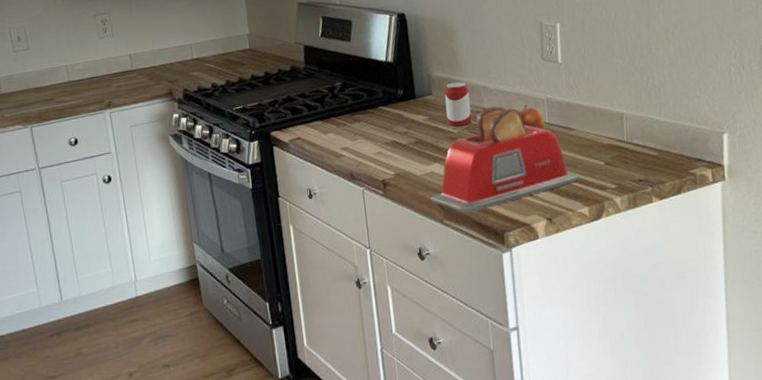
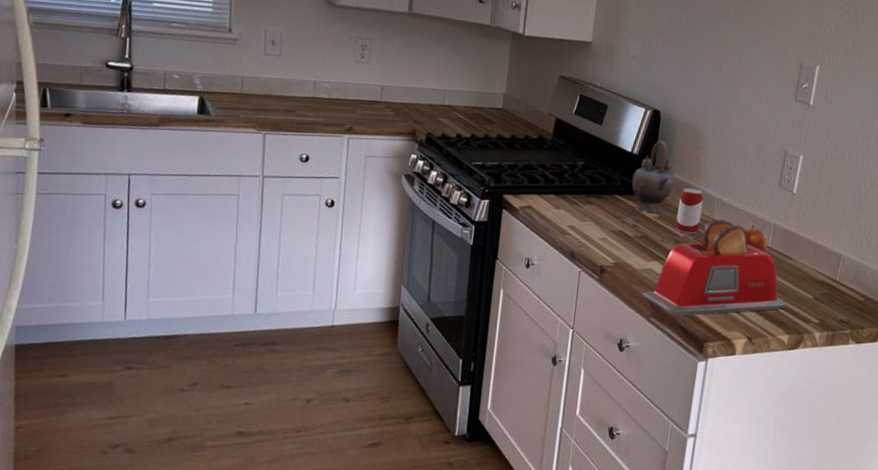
teapot: none [393,42,436,117] -> present [632,140,674,213]

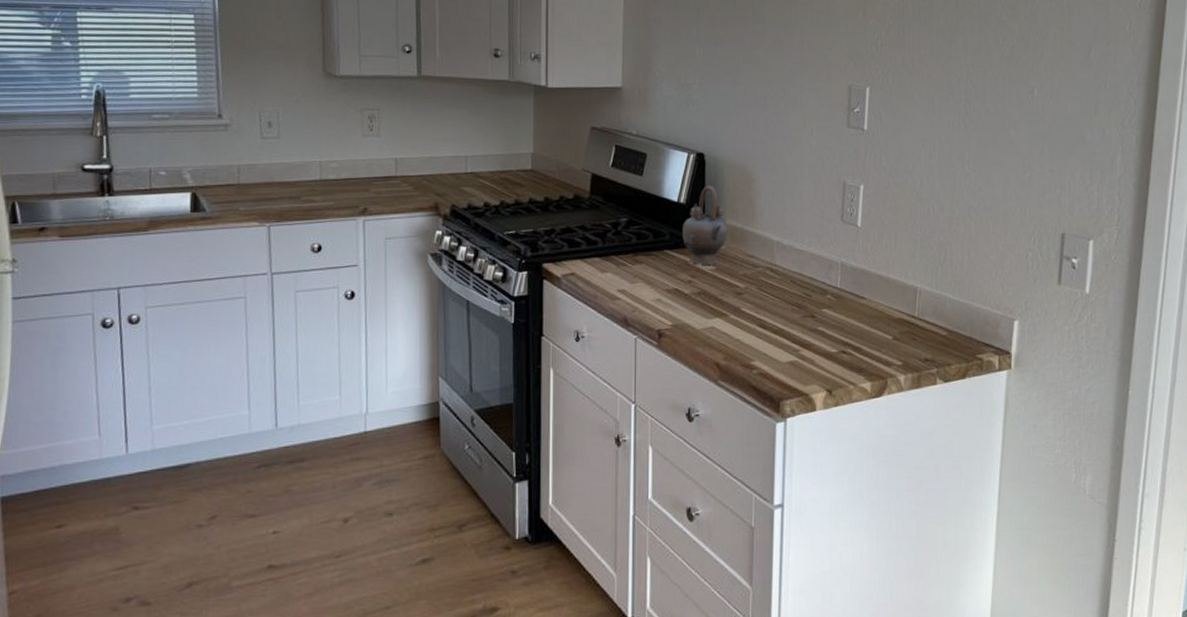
toaster: present [643,219,787,316] -> none [707,264,865,375]
beverage can: present [675,188,704,234] -> none [735,234,762,284]
apple: present [744,224,768,253] -> none [810,265,837,295]

